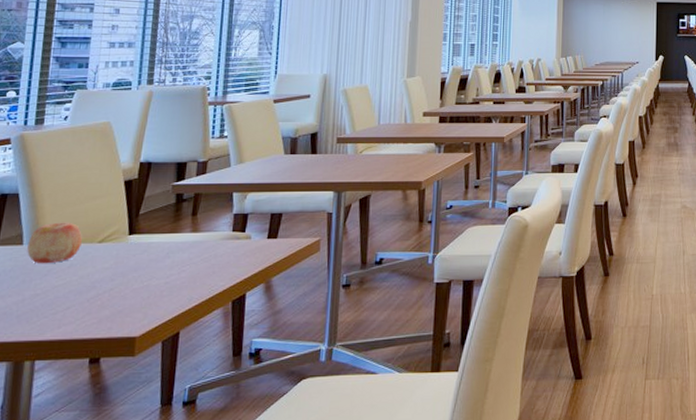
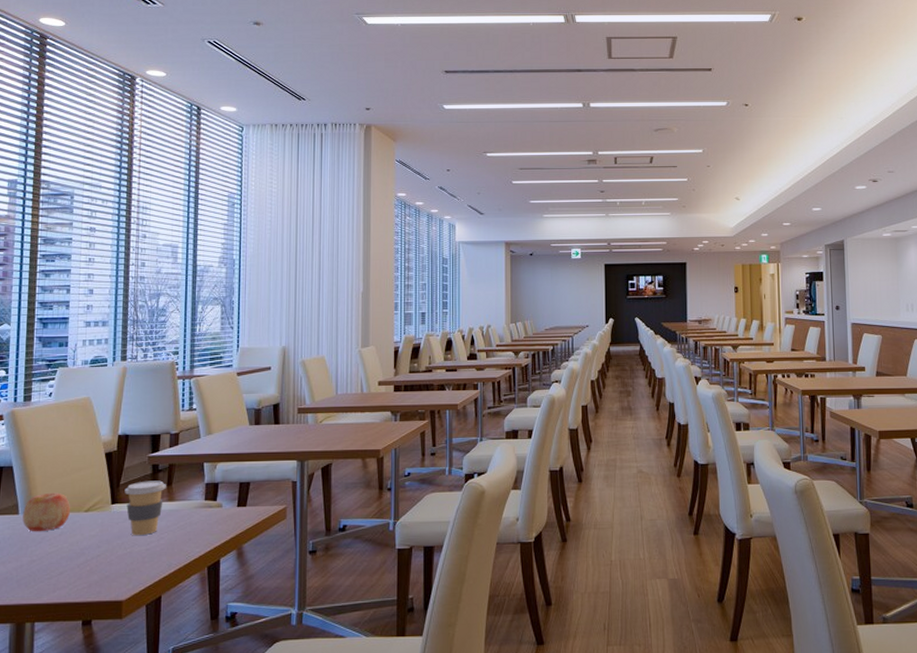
coffee cup: none [144,210,191,269] -> present [124,480,166,536]

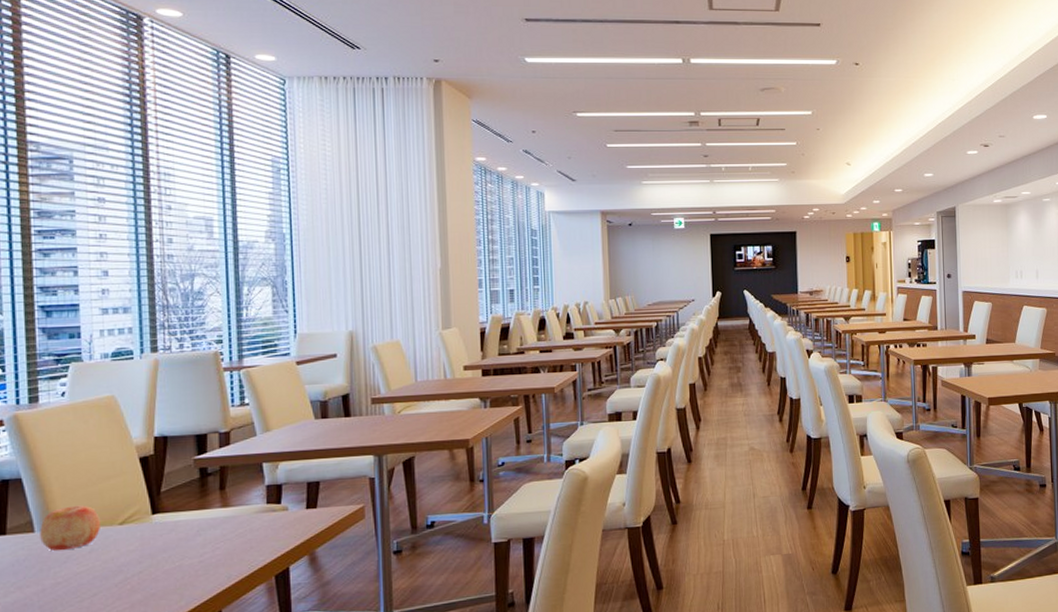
coffee cup: present [124,480,166,536] -> none [167,485,219,548]

